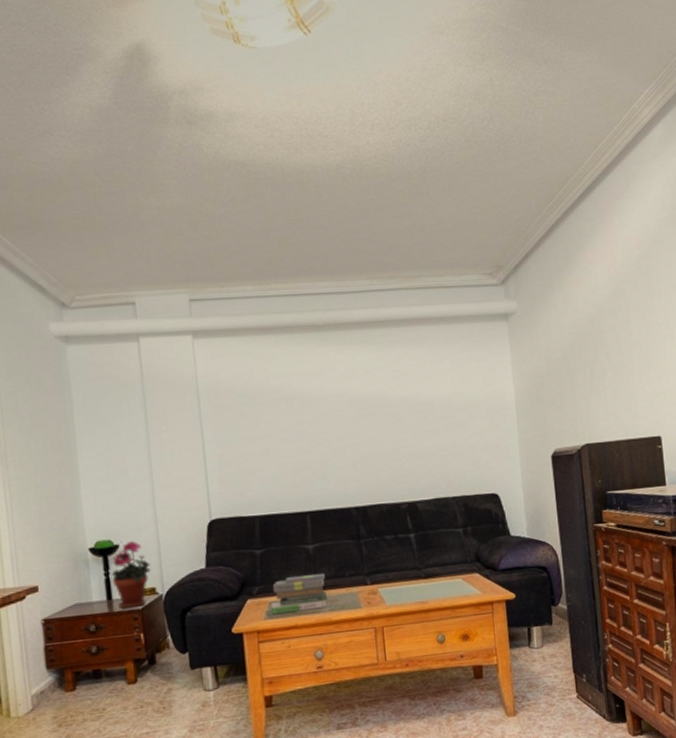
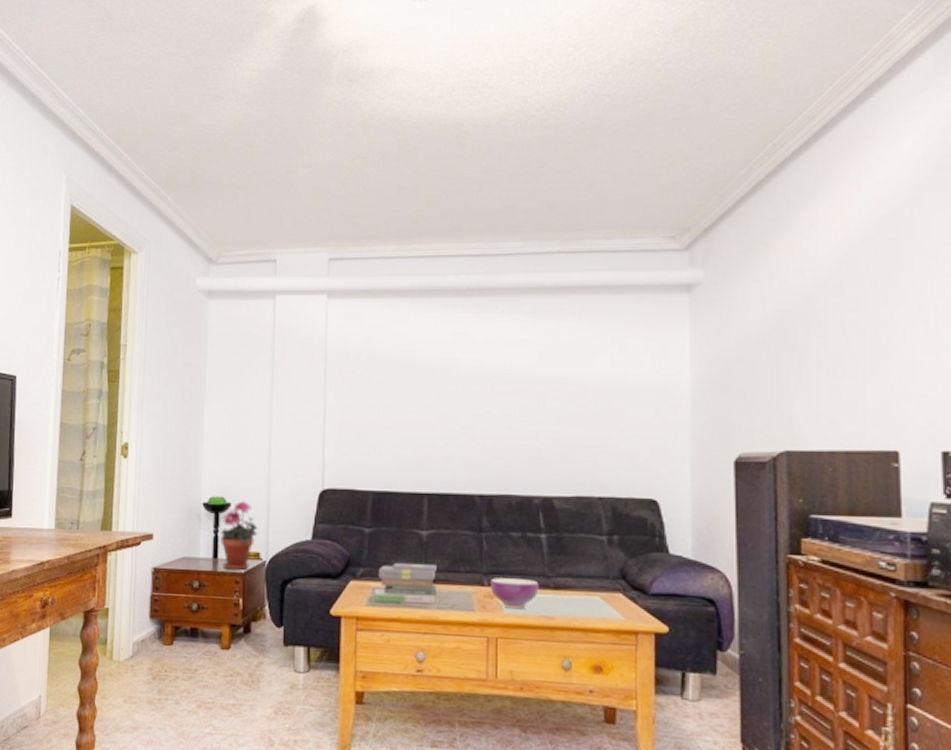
bowl: none [372,573,413,601] -> present [490,578,539,610]

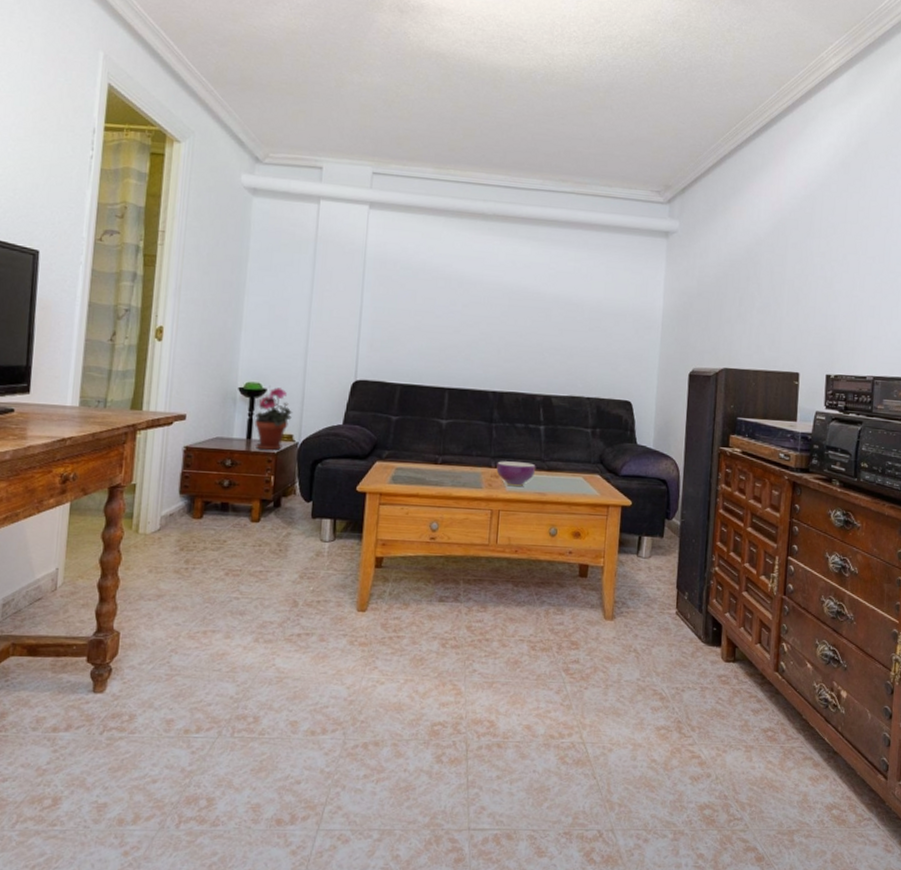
books: present [374,562,438,604] -> none [397,446,453,483]

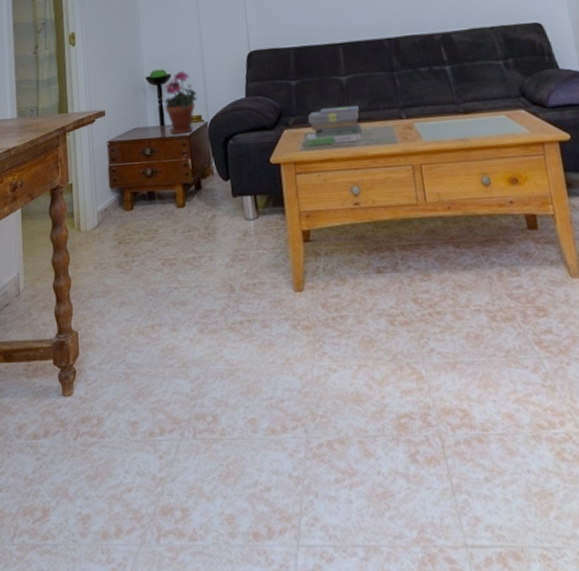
books: none [397,446,453,483] -> present [306,105,363,146]
bowl: present [496,461,536,487] -> none [407,108,452,137]

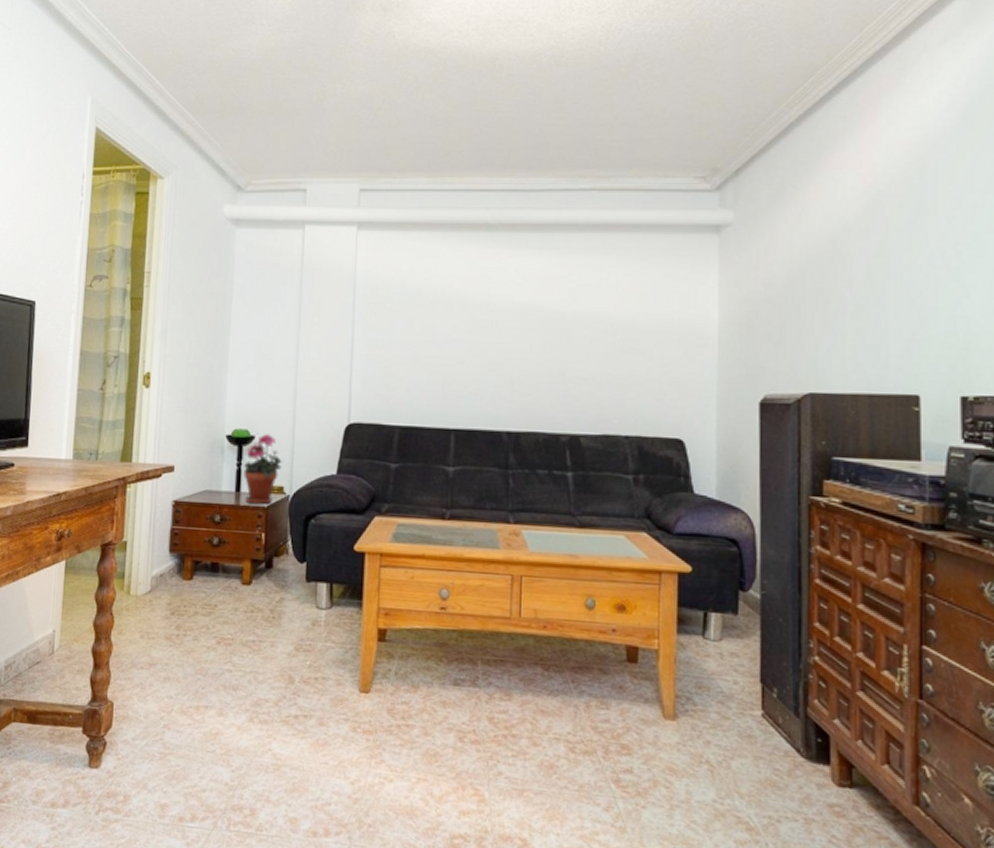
books: present [306,105,363,146] -> none [399,498,463,542]

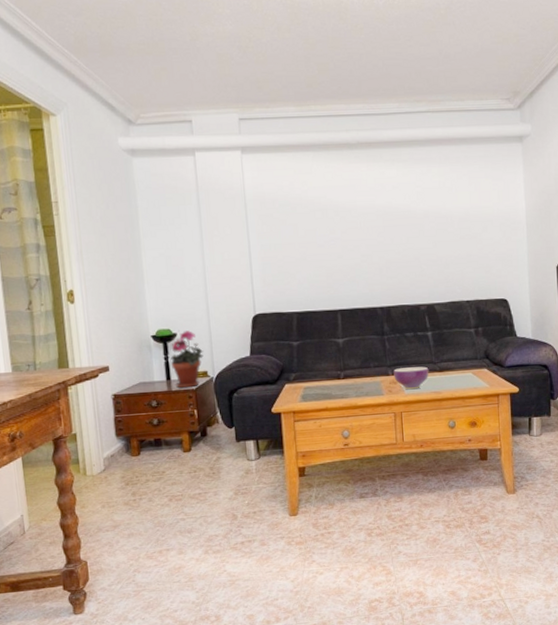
bowl: none [516,515,565,548] -> present [393,366,429,390]

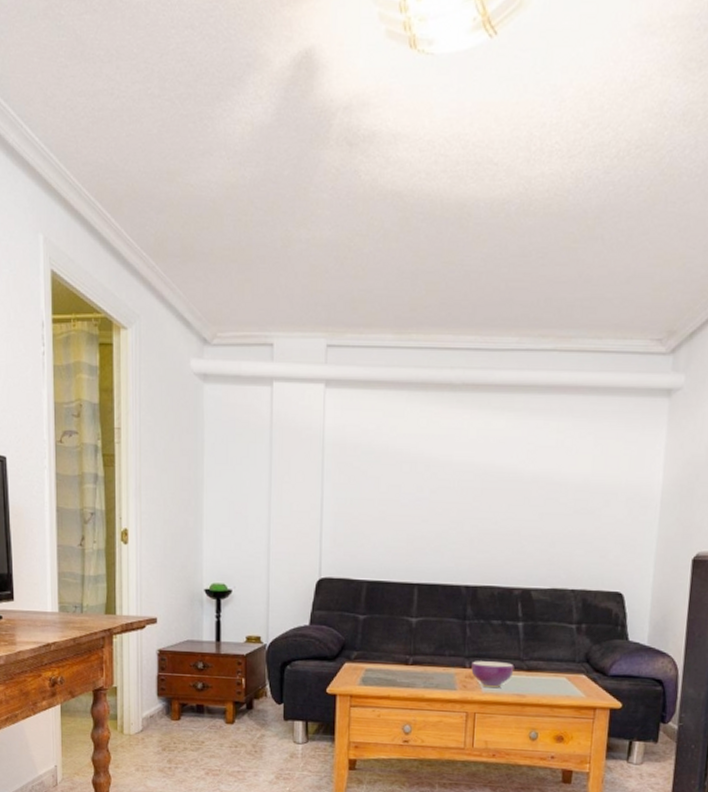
potted plant: present [171,330,203,389] -> none [223,588,258,653]

